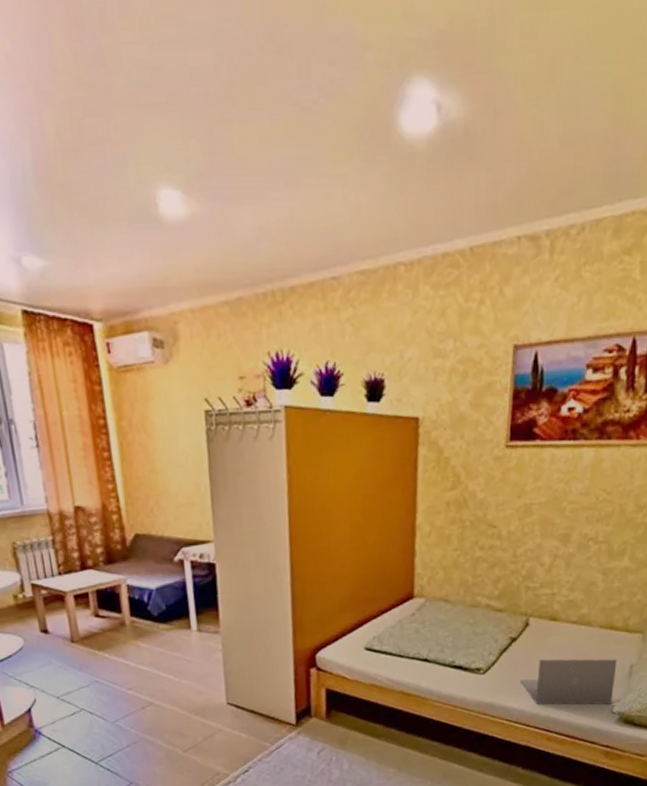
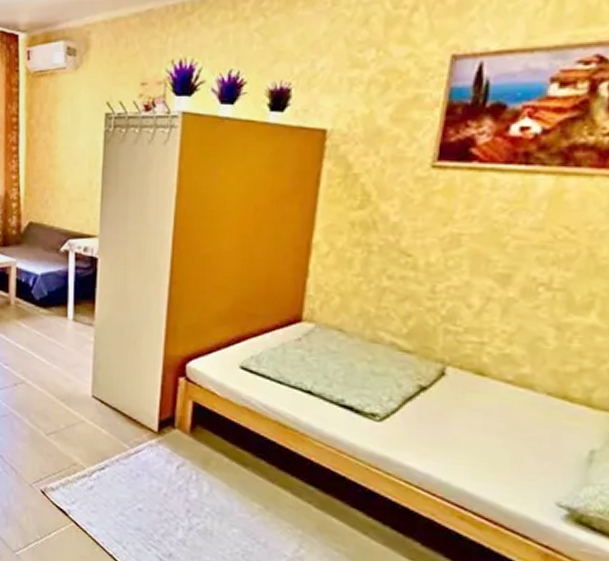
laptop: present [521,658,617,705] -> none [428,419,570,494]

